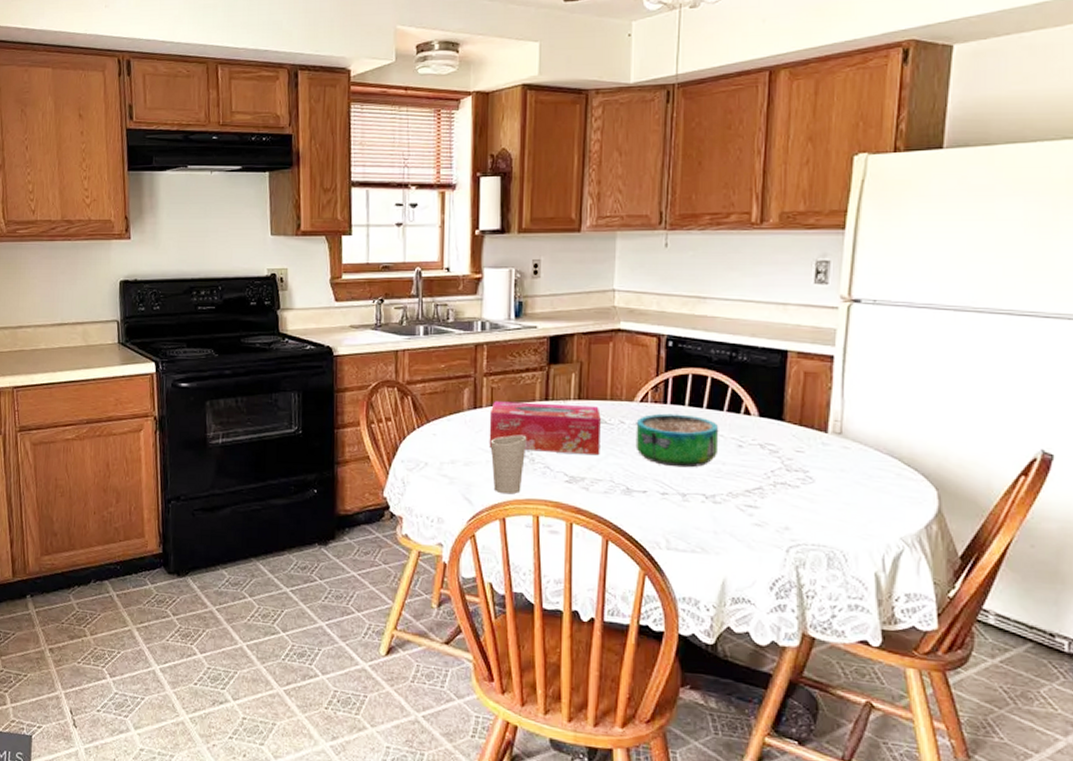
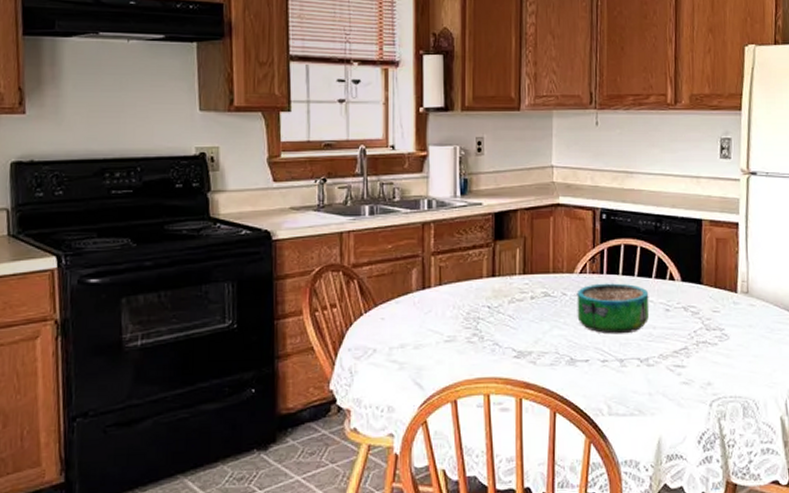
tissue box: present [489,401,601,456] -> none [438,279,545,329]
cup: present [490,435,527,495] -> none [440,313,476,375]

